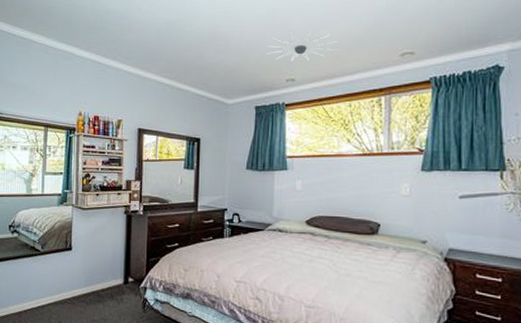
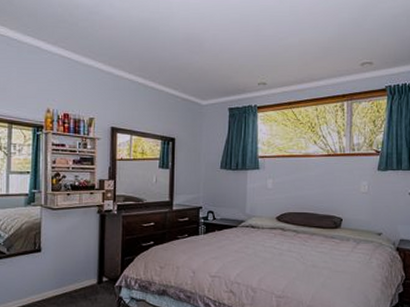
ceiling light: present [264,29,340,63] -> none [237,35,308,67]

